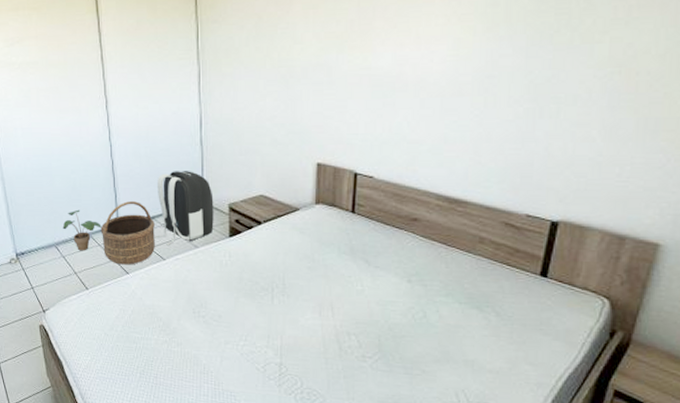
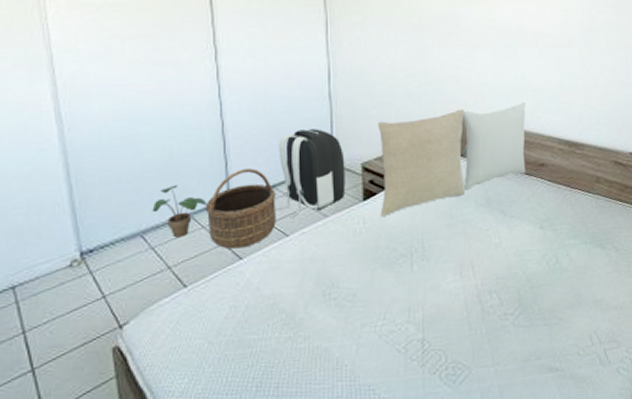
pillow: none [244,159,332,253] -> present [378,109,465,216]
pillow: none [327,154,400,238] -> present [462,102,526,191]

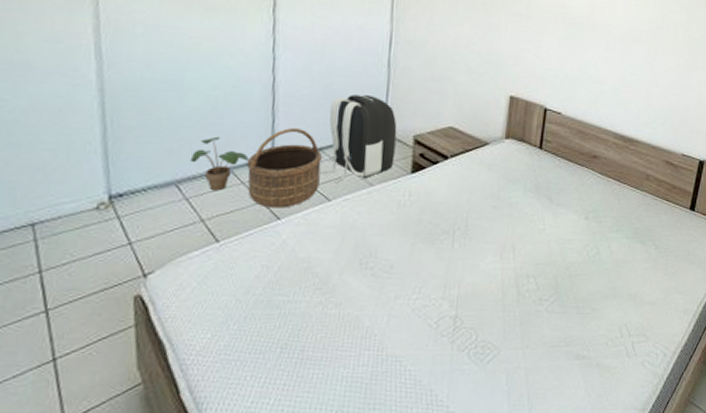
pillow: present [378,109,465,216] -> none [427,92,524,191]
pillow: present [462,102,526,191] -> none [515,92,586,174]

